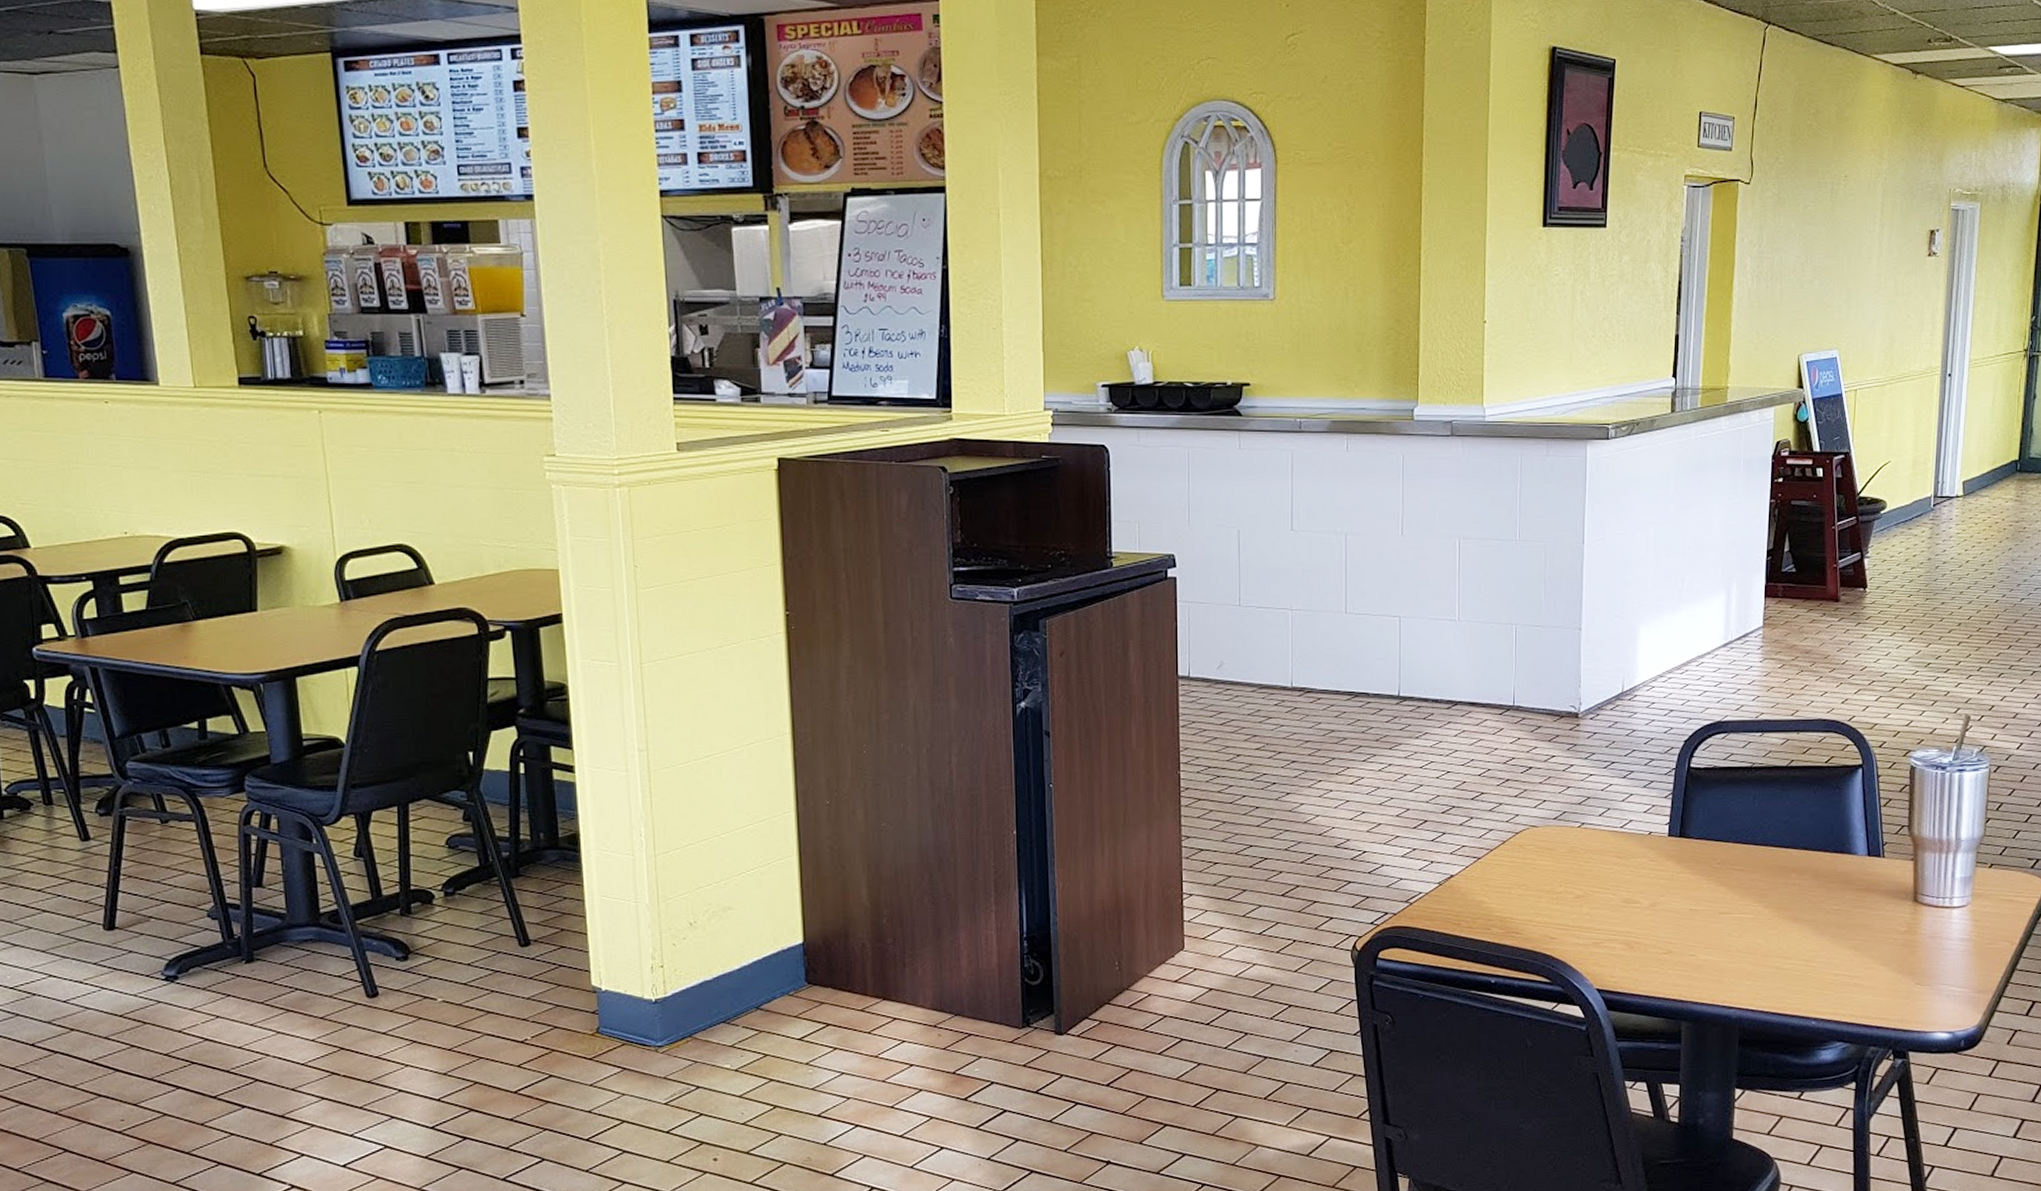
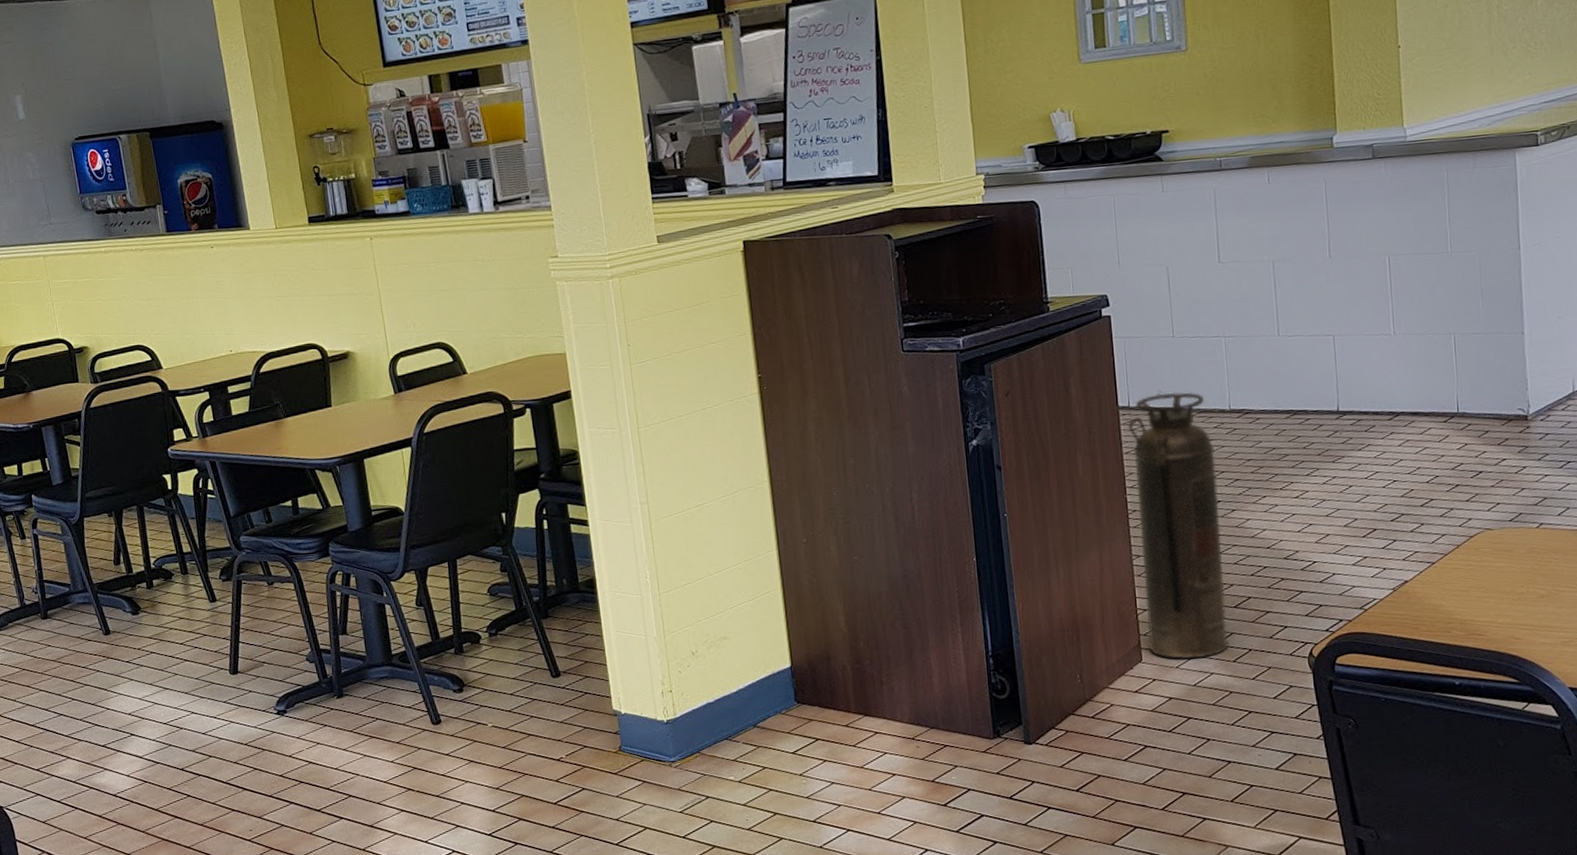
fire extinguisher: none [1186,664,1274,949] -> present [1127,392,1230,660]

